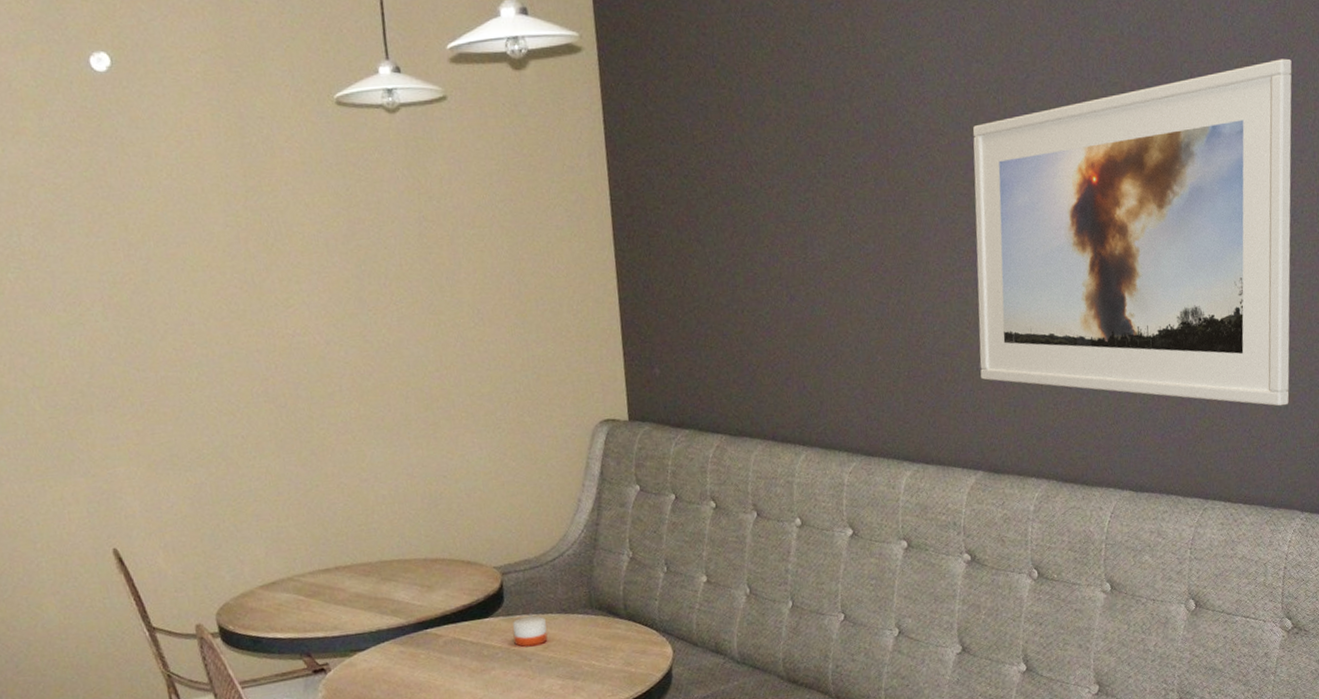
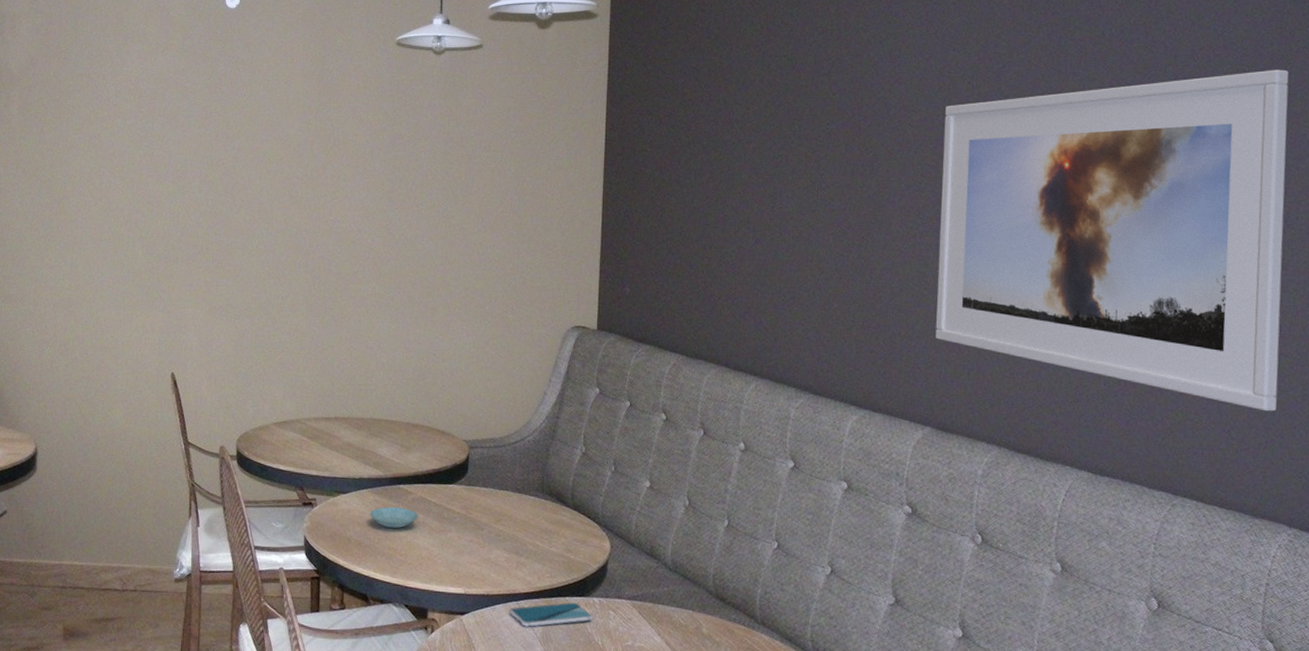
saucer: none [395,653,455,679] -> present [369,507,419,529]
candle: present [513,615,548,647] -> none [471,489,501,518]

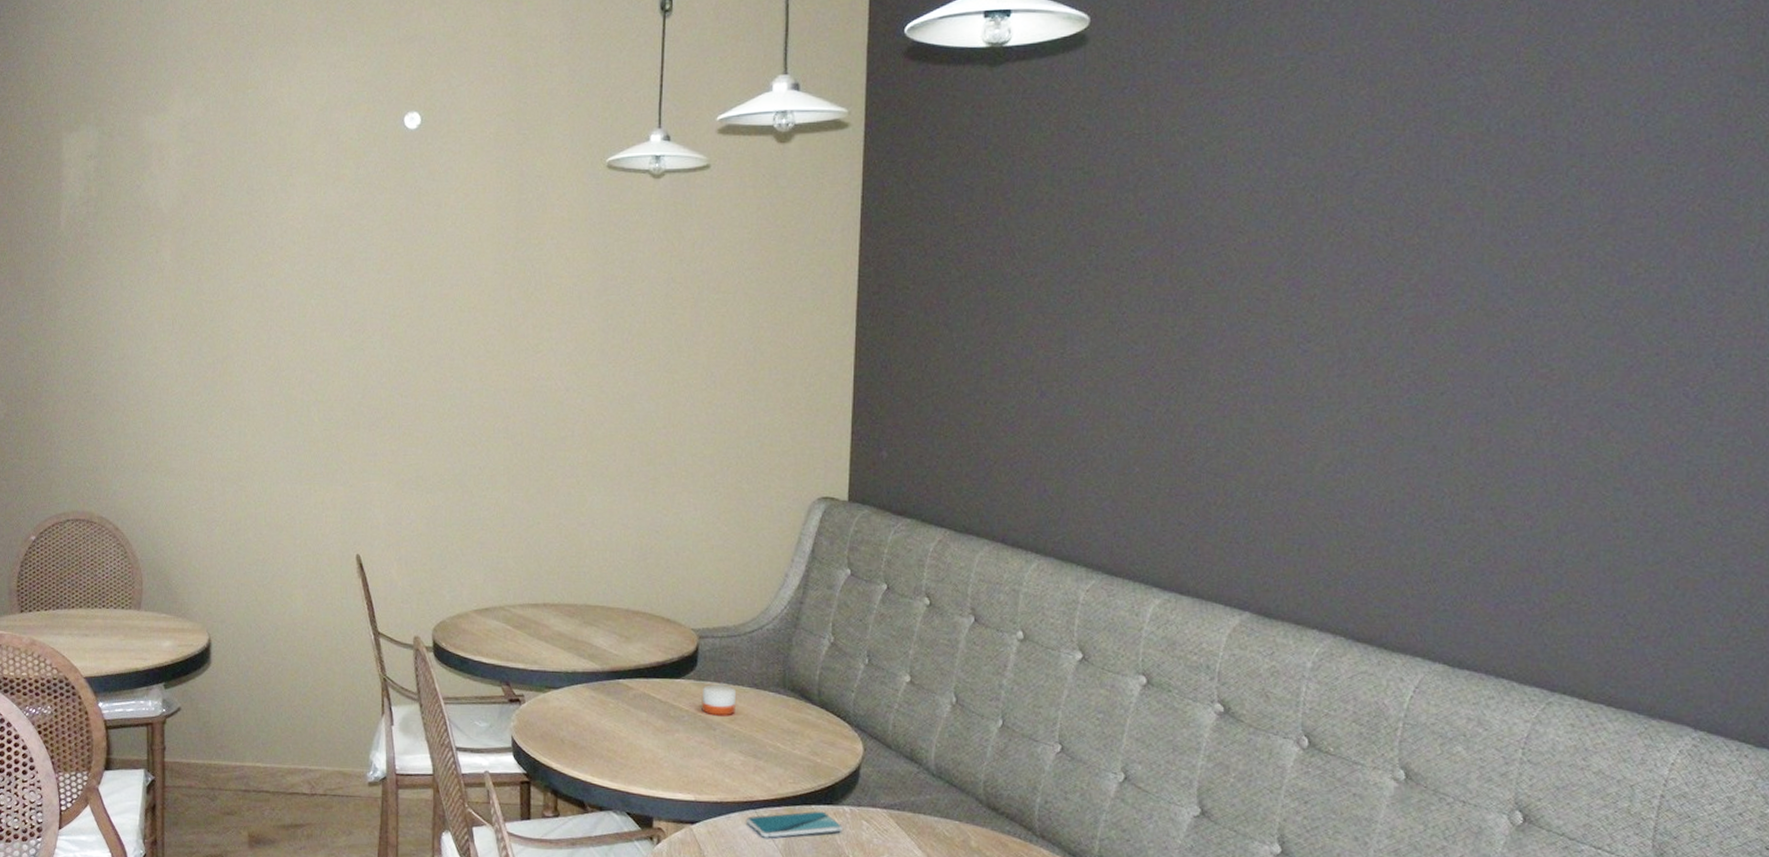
saucer: present [369,507,419,529] -> none [584,704,641,729]
candle: none [471,489,501,518] -> present [702,685,736,716]
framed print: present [935,69,1289,412] -> none [1260,168,1730,592]

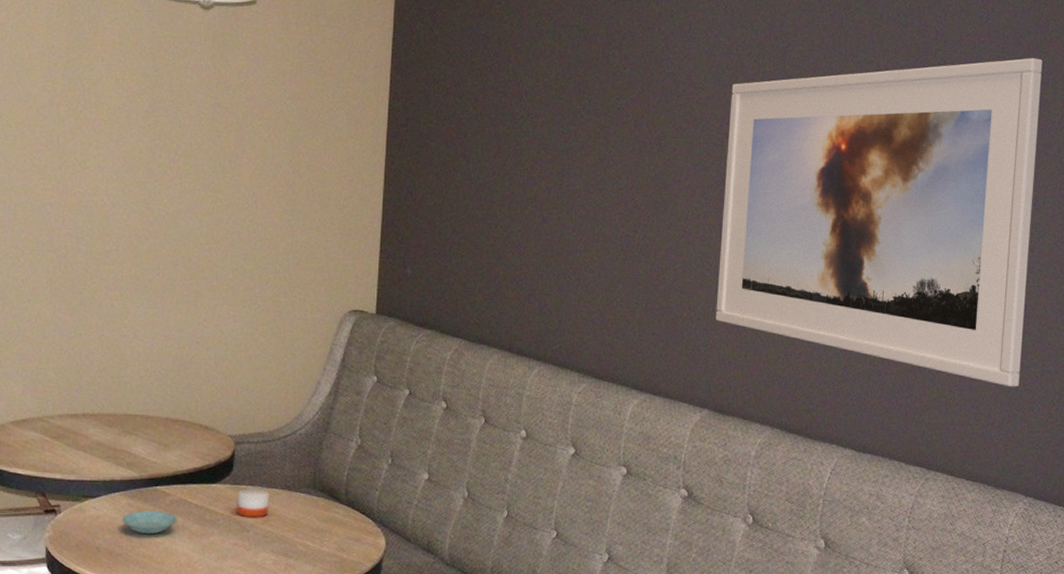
saucer: none [584,704,641,729] -> present [121,511,177,535]
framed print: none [1260,168,1730,592] -> present [716,58,1043,387]

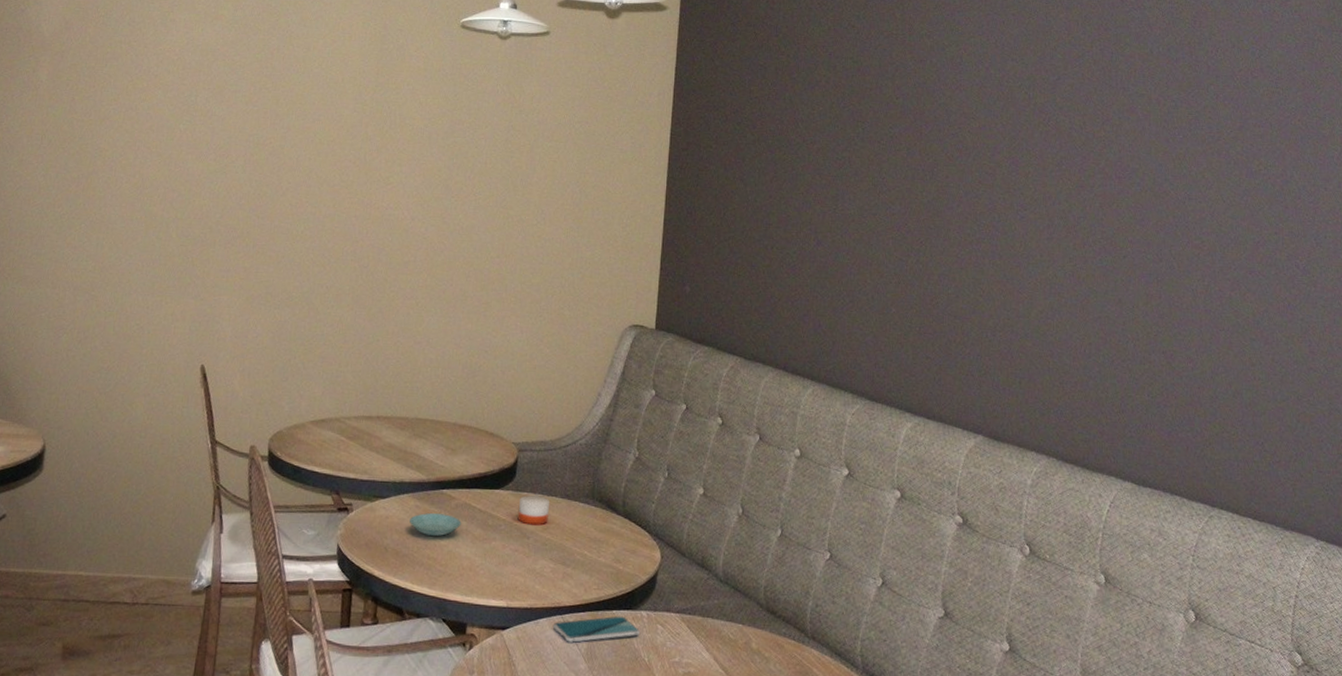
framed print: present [716,58,1043,387] -> none [990,93,1319,425]

